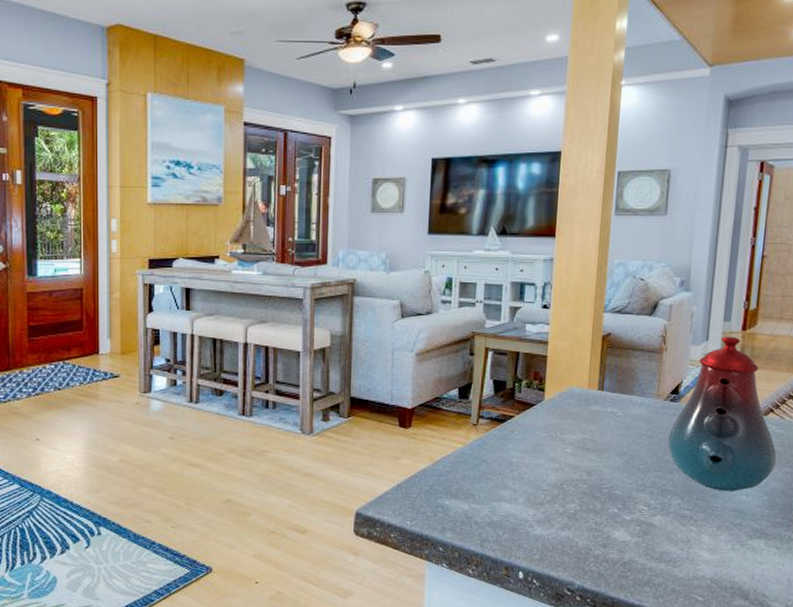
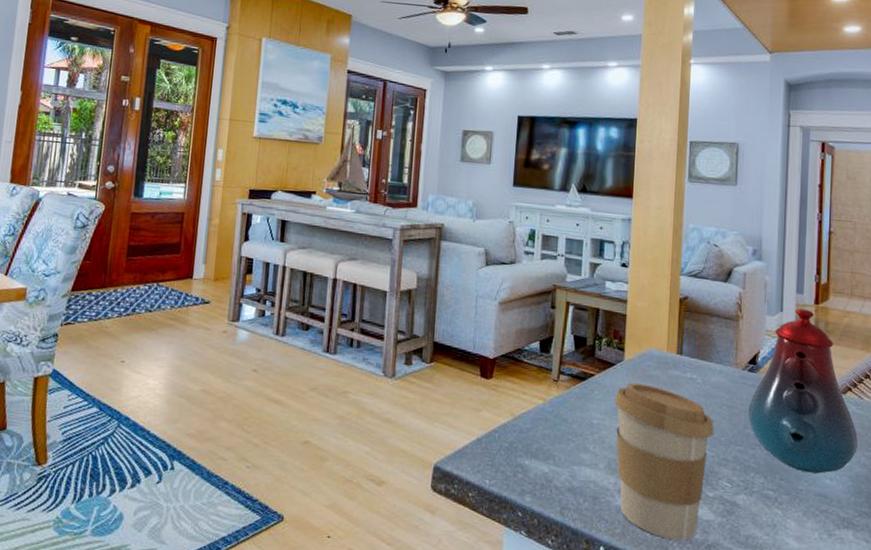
coffee cup: none [533,421,634,560] -> present [614,382,714,540]

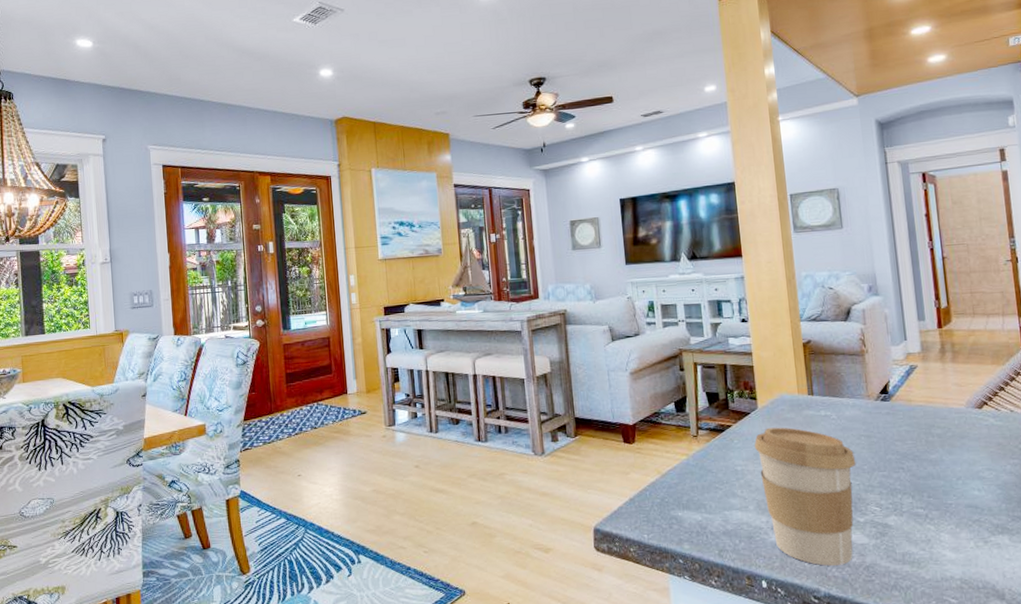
teakettle: present [748,308,858,474] -> none [886,334,1002,487]

